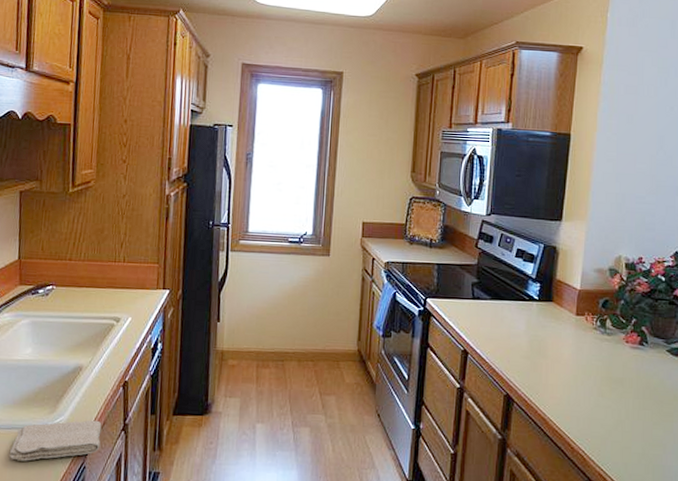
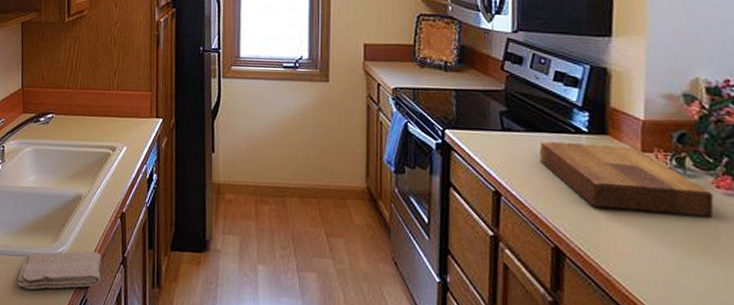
cutting board: none [499,307,623,366] -> present [539,141,714,217]

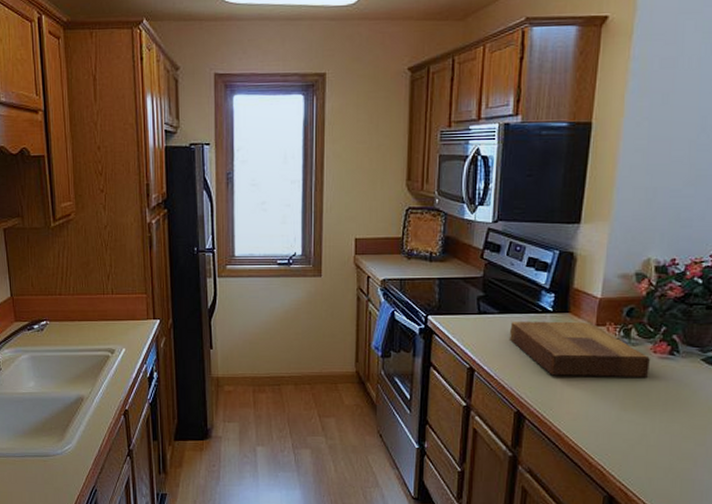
washcloth: present [18,251,102,290] -> none [27,447,108,486]

